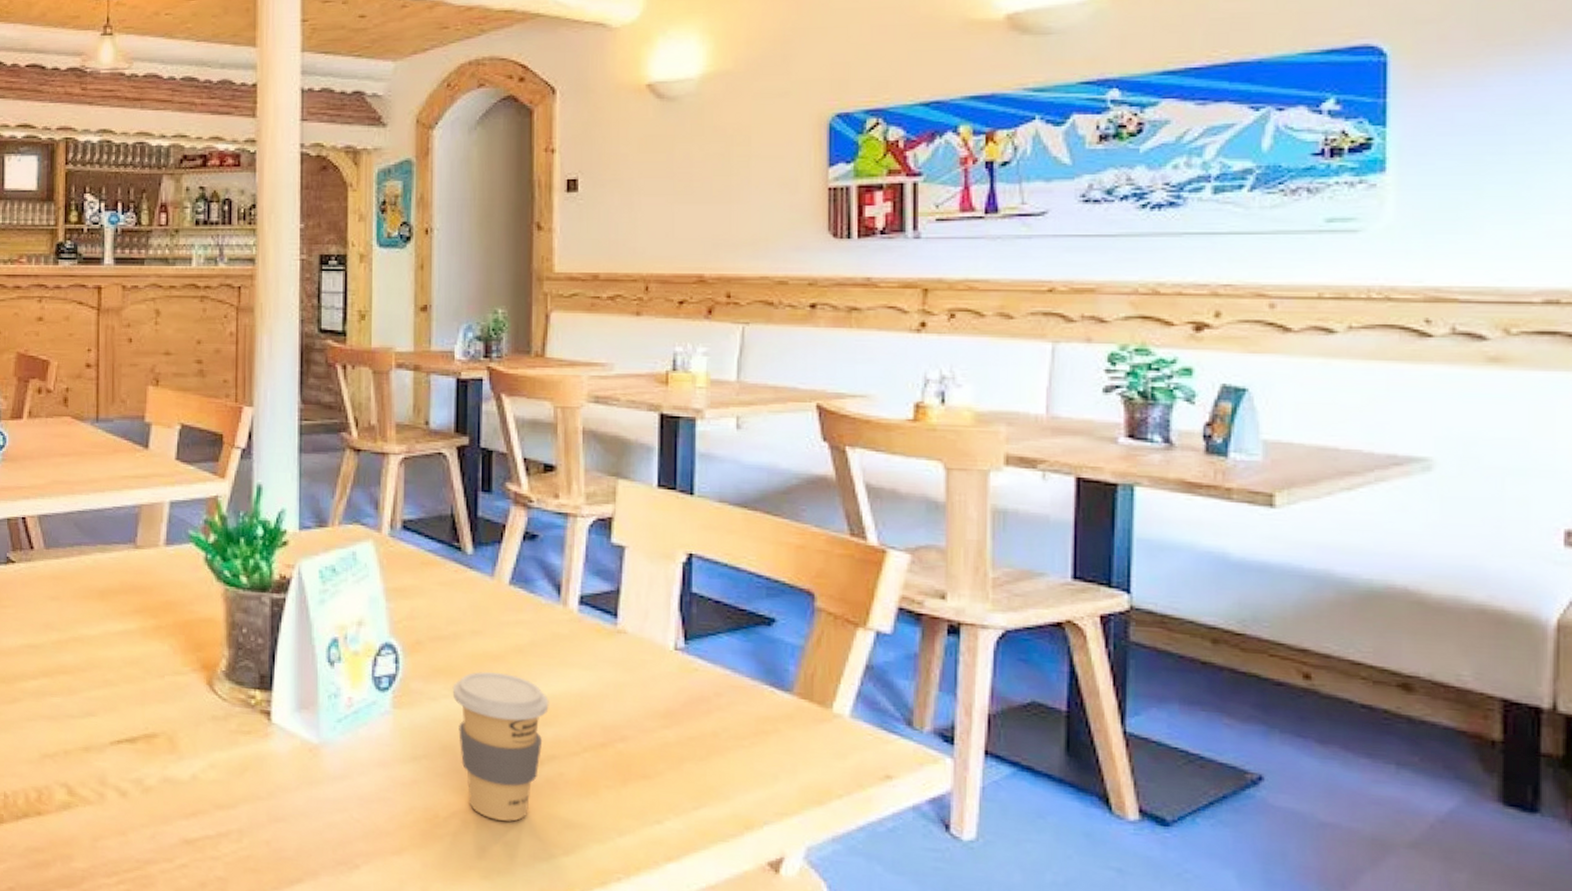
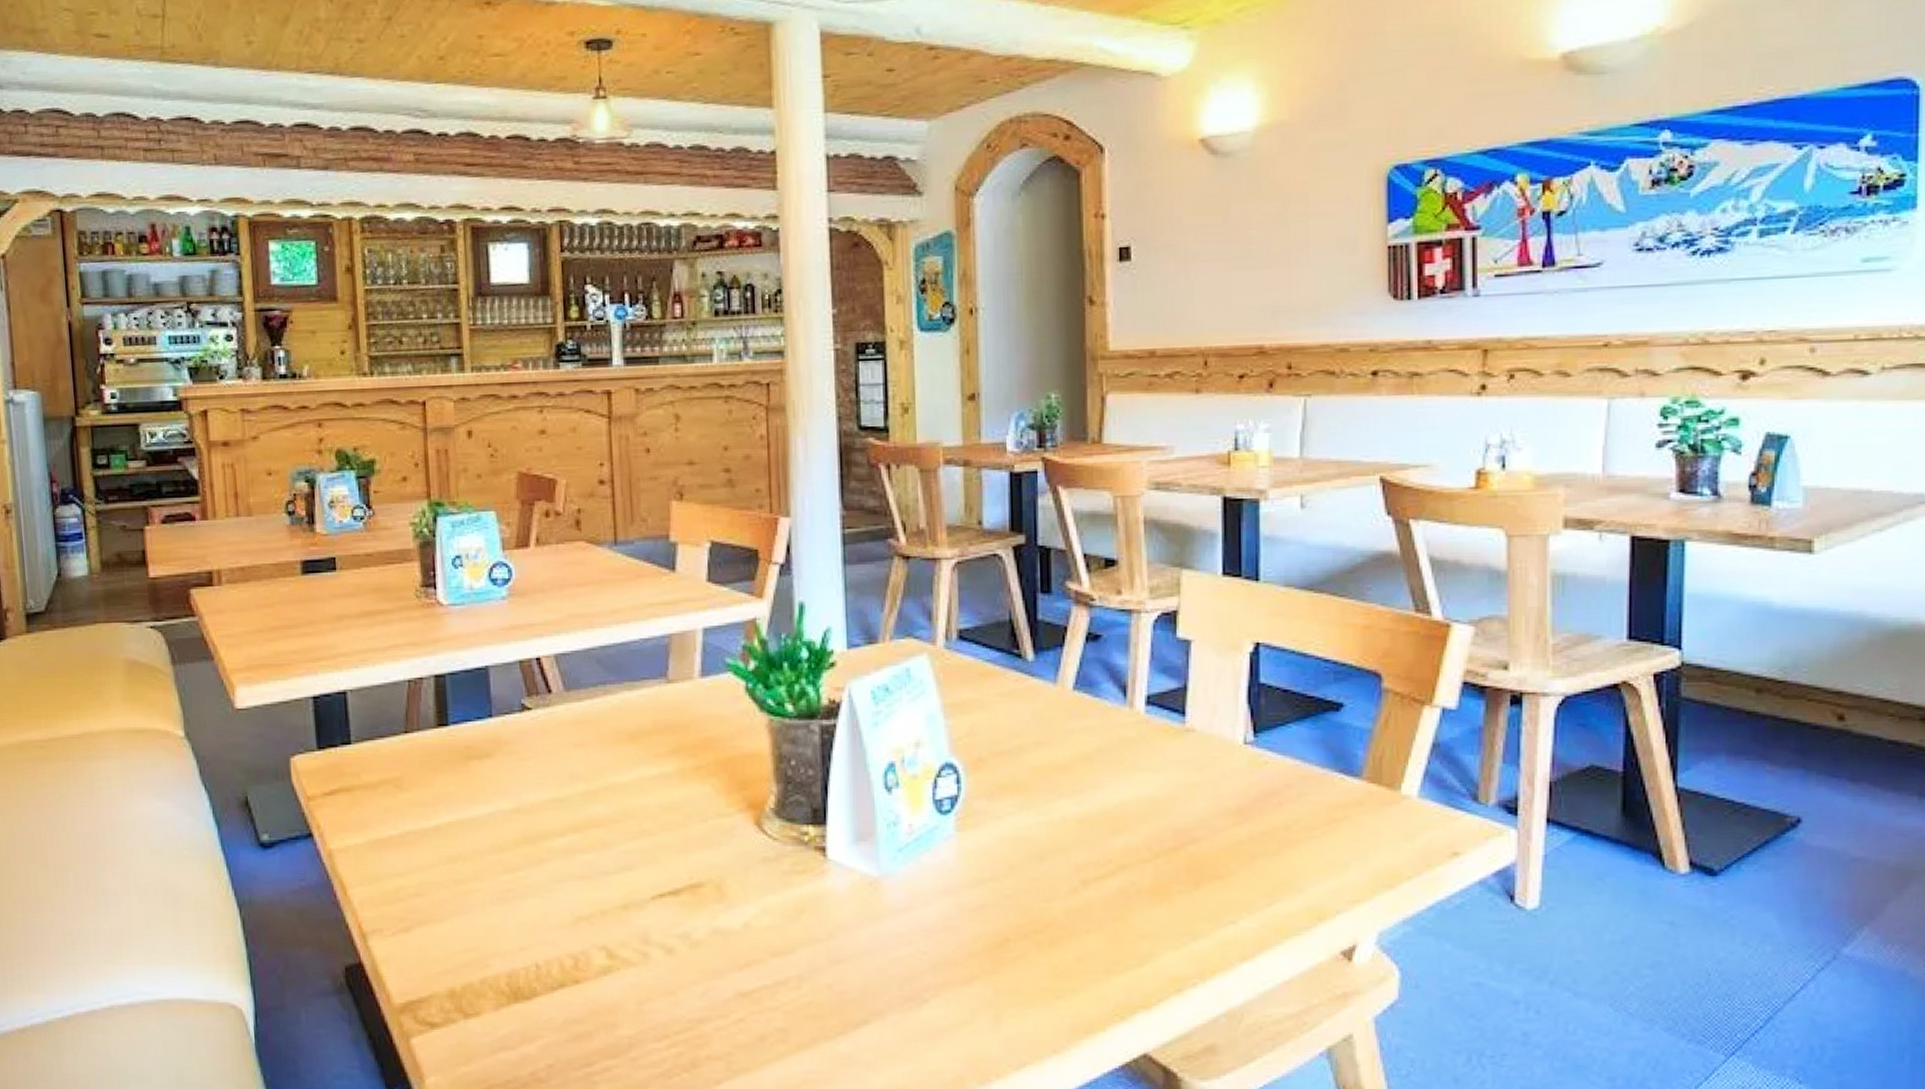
coffee cup: present [452,671,549,822] -> none [1018,784,1119,937]

